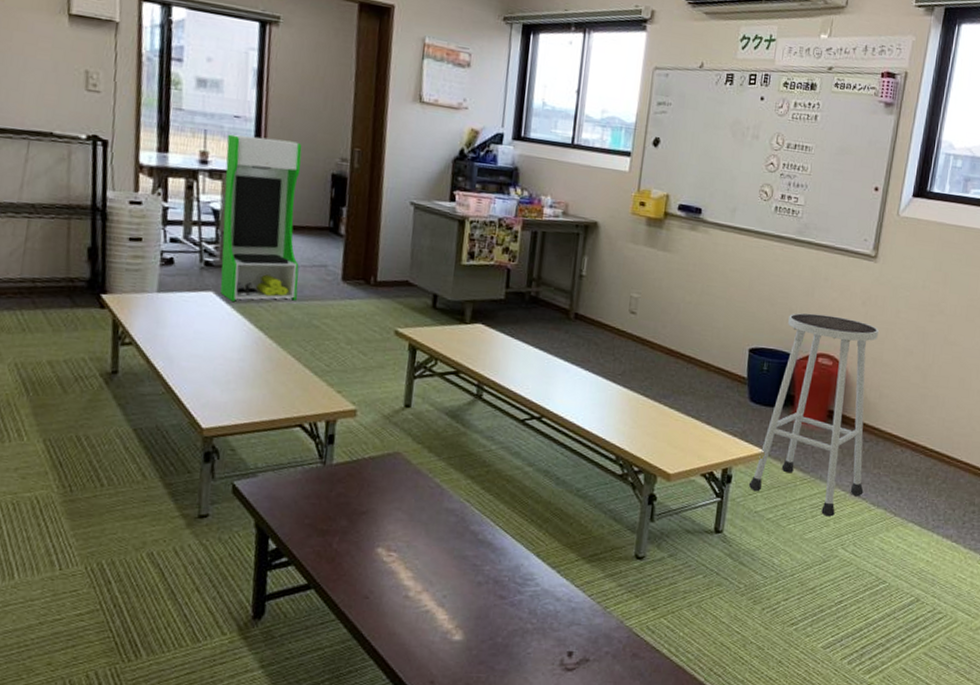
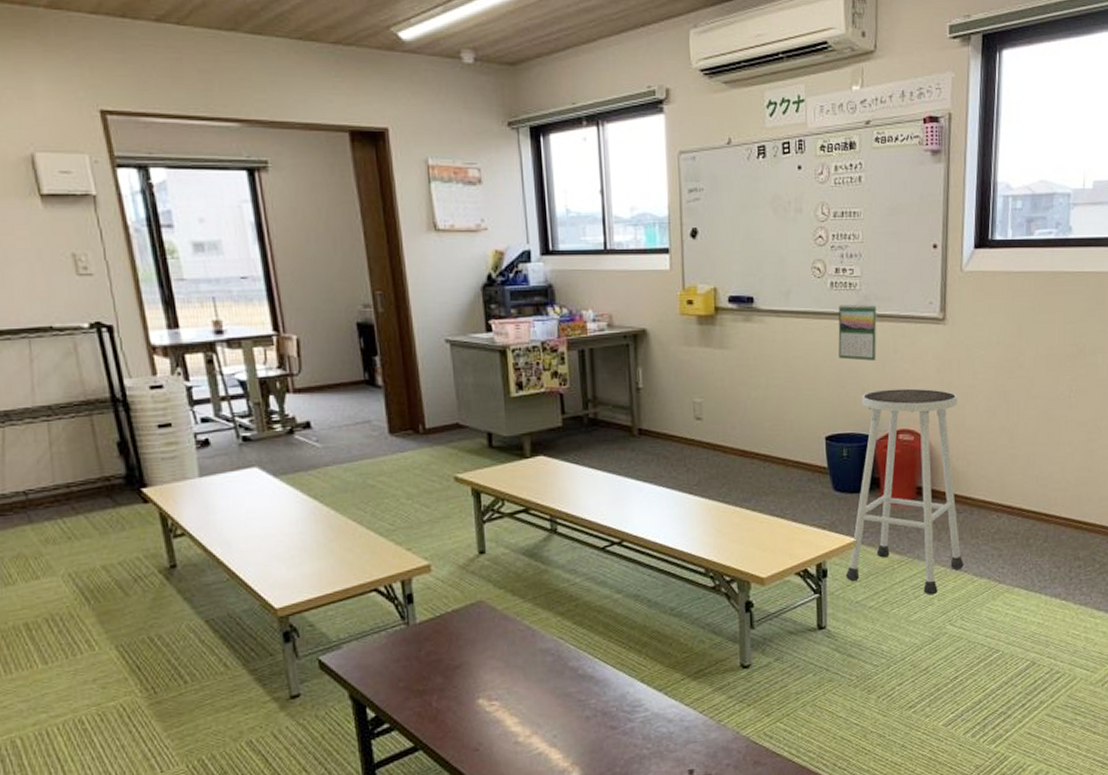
storage cabinet: present [220,134,302,301] -> none [237,295,346,474]
calendar: none [773,228,815,285] -> present [838,304,877,361]

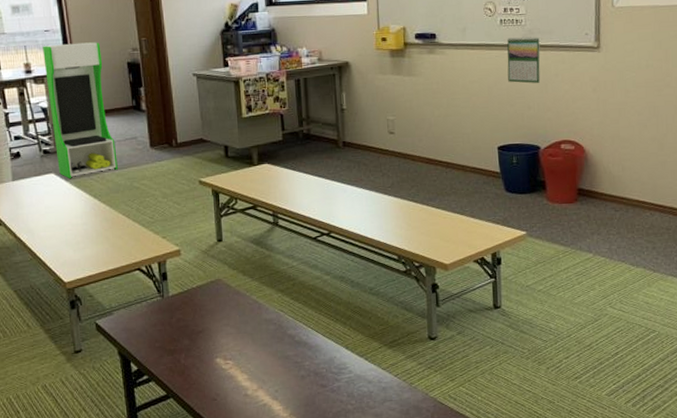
storage cabinet: none [237,295,346,474] -> present [42,42,118,178]
stool: present [845,388,964,595] -> none [517,105,622,281]

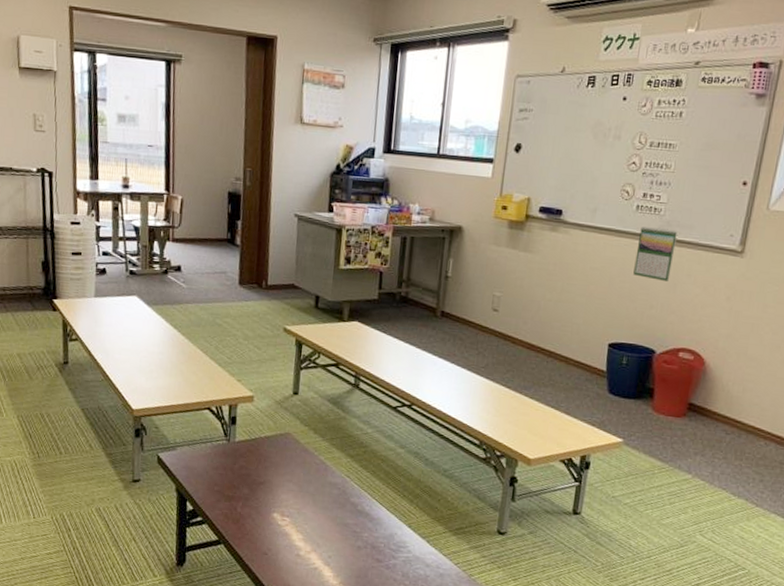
storage cabinet: present [42,42,118,178] -> none [142,161,204,304]

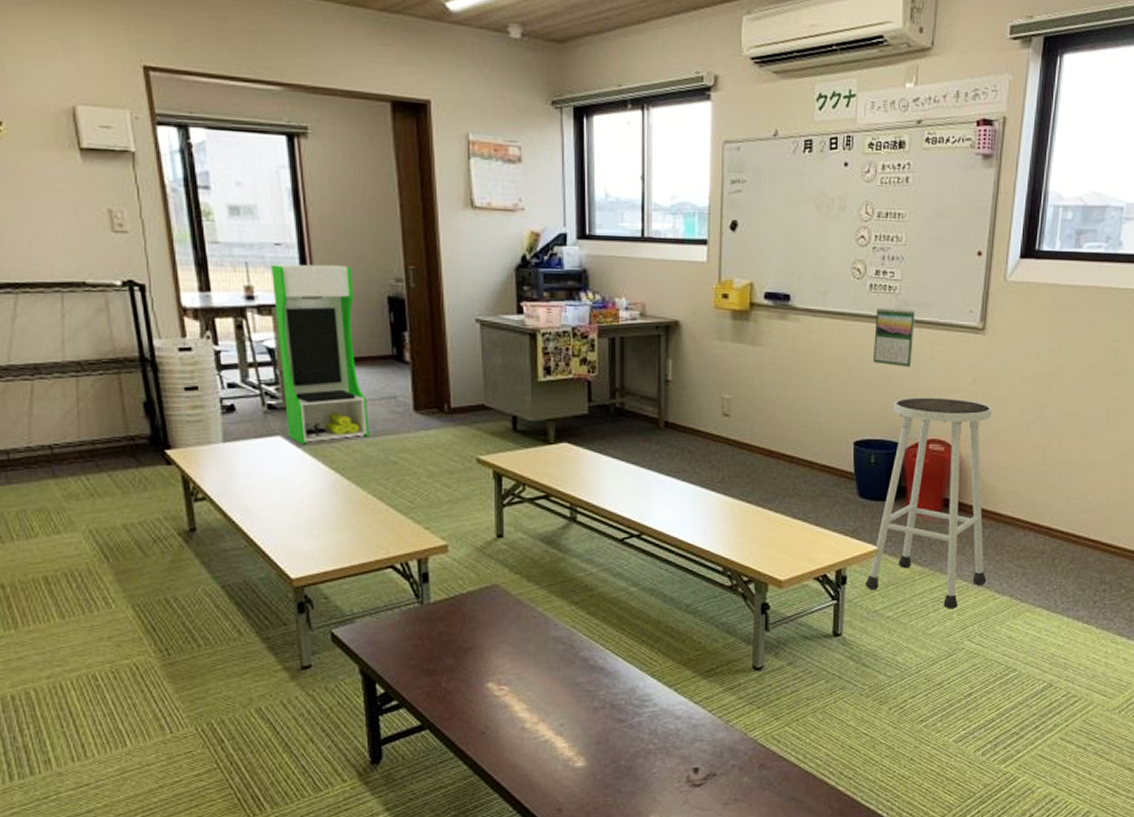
storage cabinet: none [142,161,204,304] -> present [270,264,369,444]
stool: none [606,308,744,505] -> present [864,397,992,609]

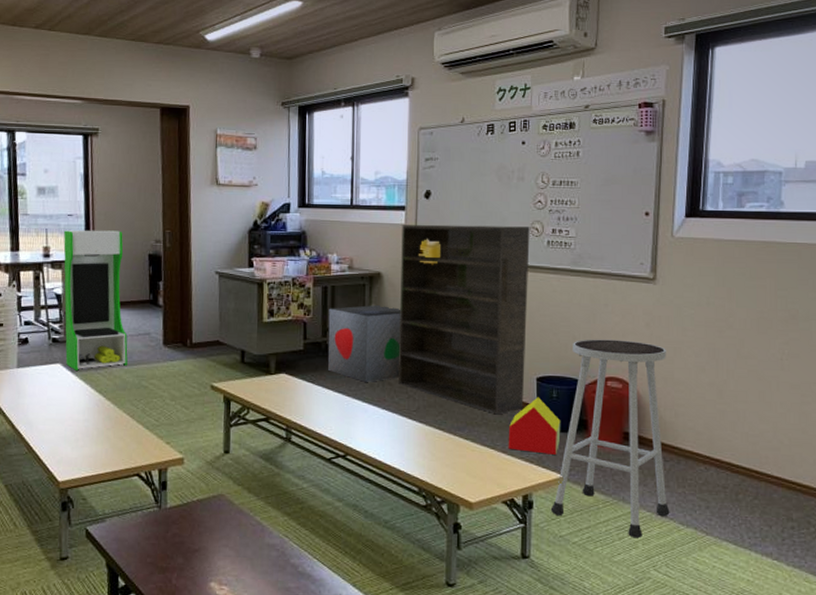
storage bin: none [617,359,703,451] -> present [328,304,401,382]
bookshelf: none [700,262,851,484] -> present [399,224,530,415]
toy house: none [821,463,879,525] -> present [508,397,561,455]
calendar: present [873,308,915,367] -> none [552,261,590,312]

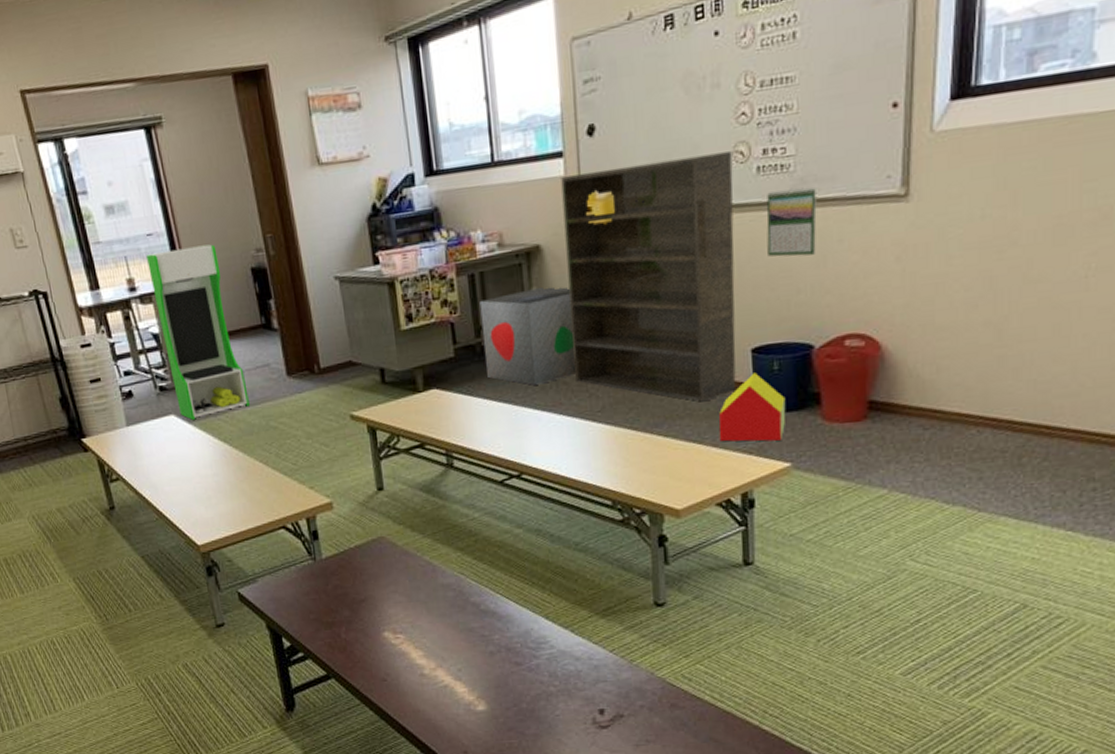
stool: present [550,339,670,539] -> none [777,282,931,527]
calendar: none [552,261,590,312] -> present [766,187,817,257]

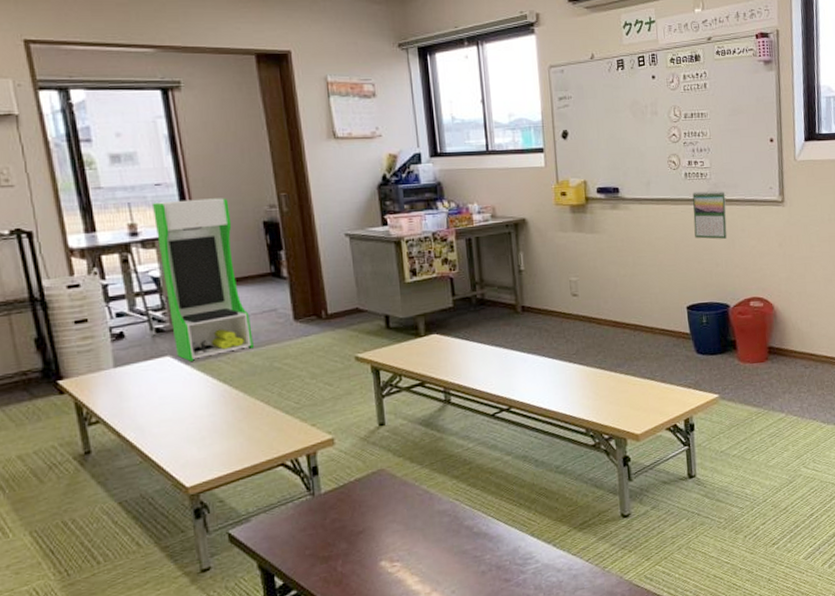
storage bin: present [479,286,577,385] -> none [475,251,556,332]
bookshelf: present [561,151,736,402] -> none [542,160,677,347]
toy house: present [718,373,786,442] -> none [665,325,713,378]

